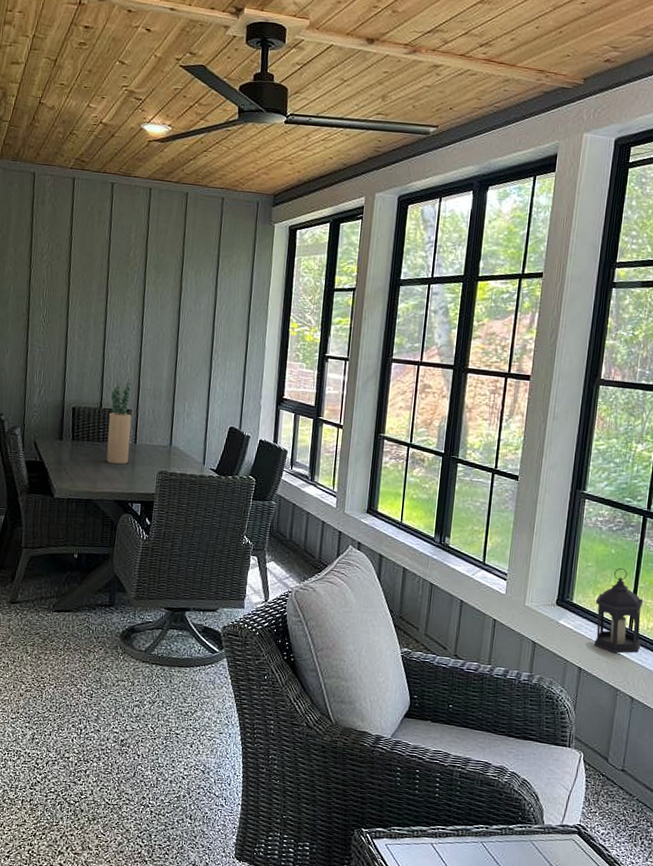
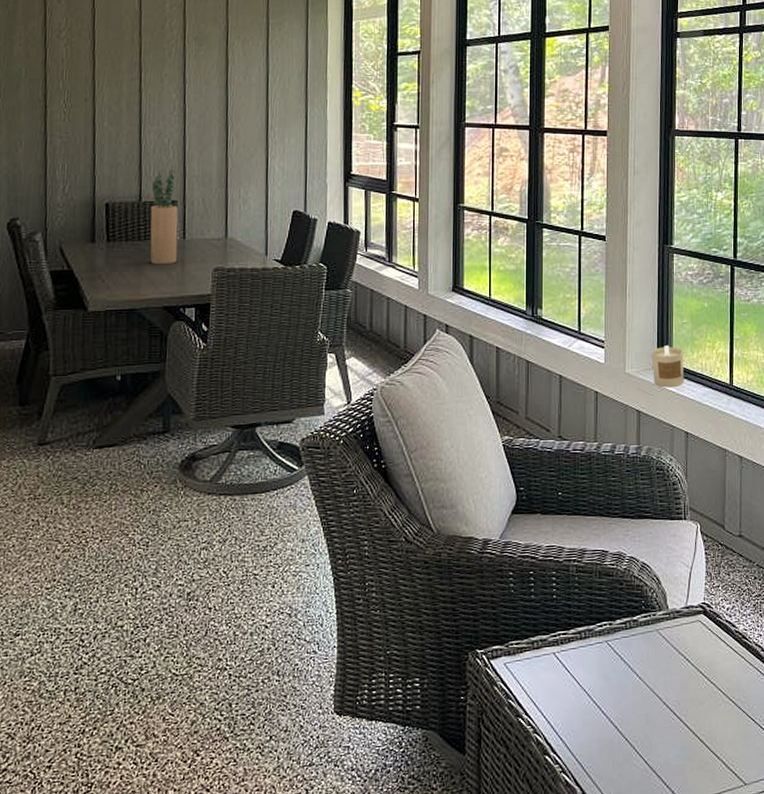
candle: none [552,585,585,626] -> present [651,346,684,388]
lantern: present [594,567,644,654] -> none [694,321,744,412]

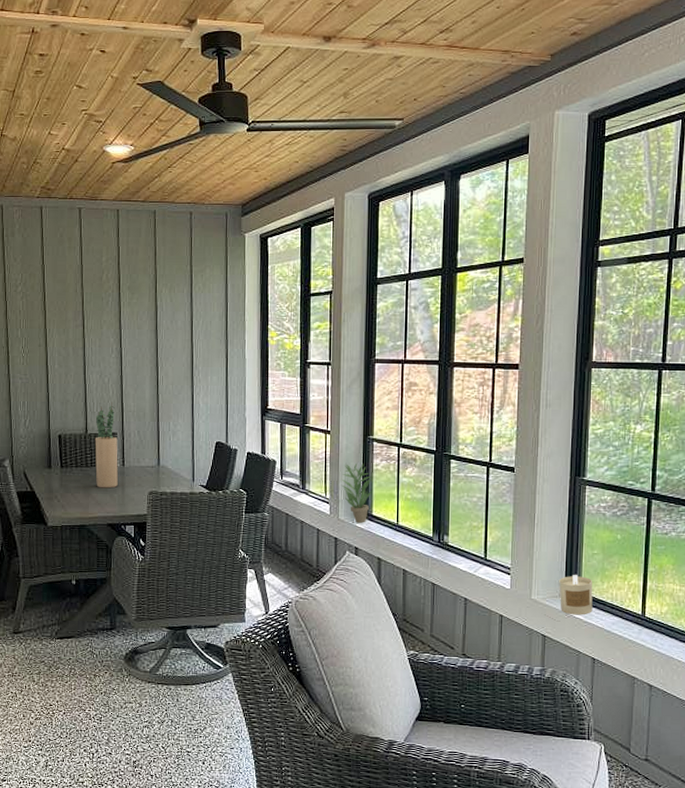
potted plant: none [430,232,464,298] -> present [341,463,373,523]

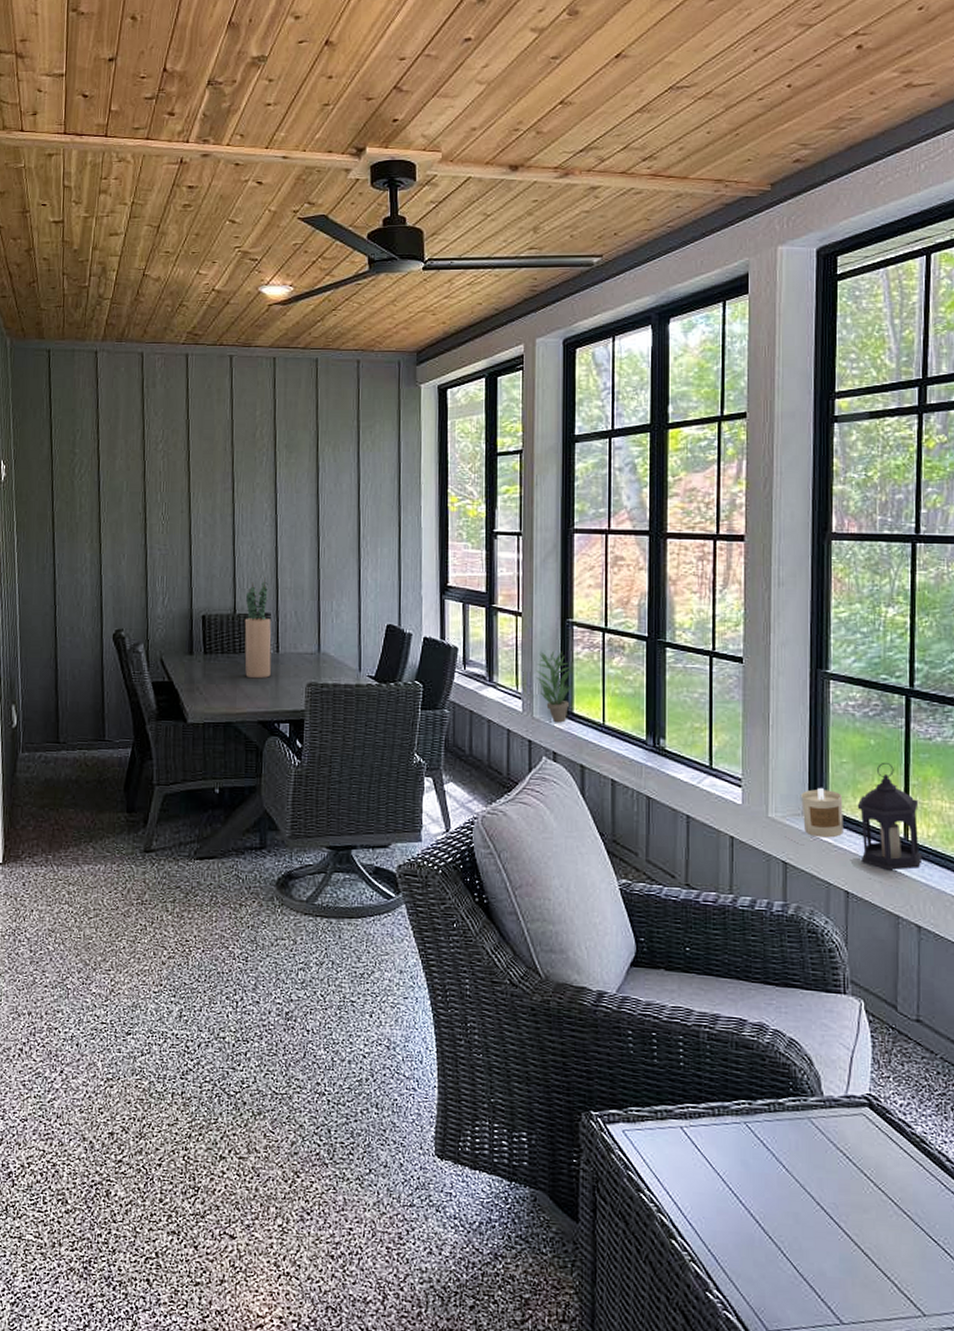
lantern: none [604,553,656,641] -> present [857,762,923,871]

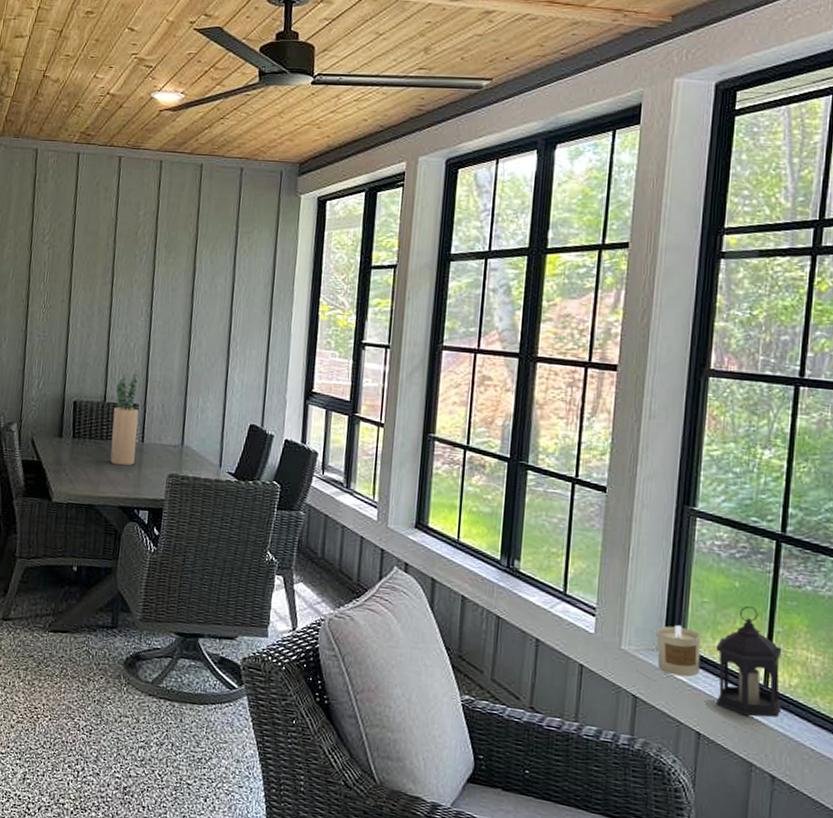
potted plant: present [535,650,573,723] -> none [393,463,432,536]

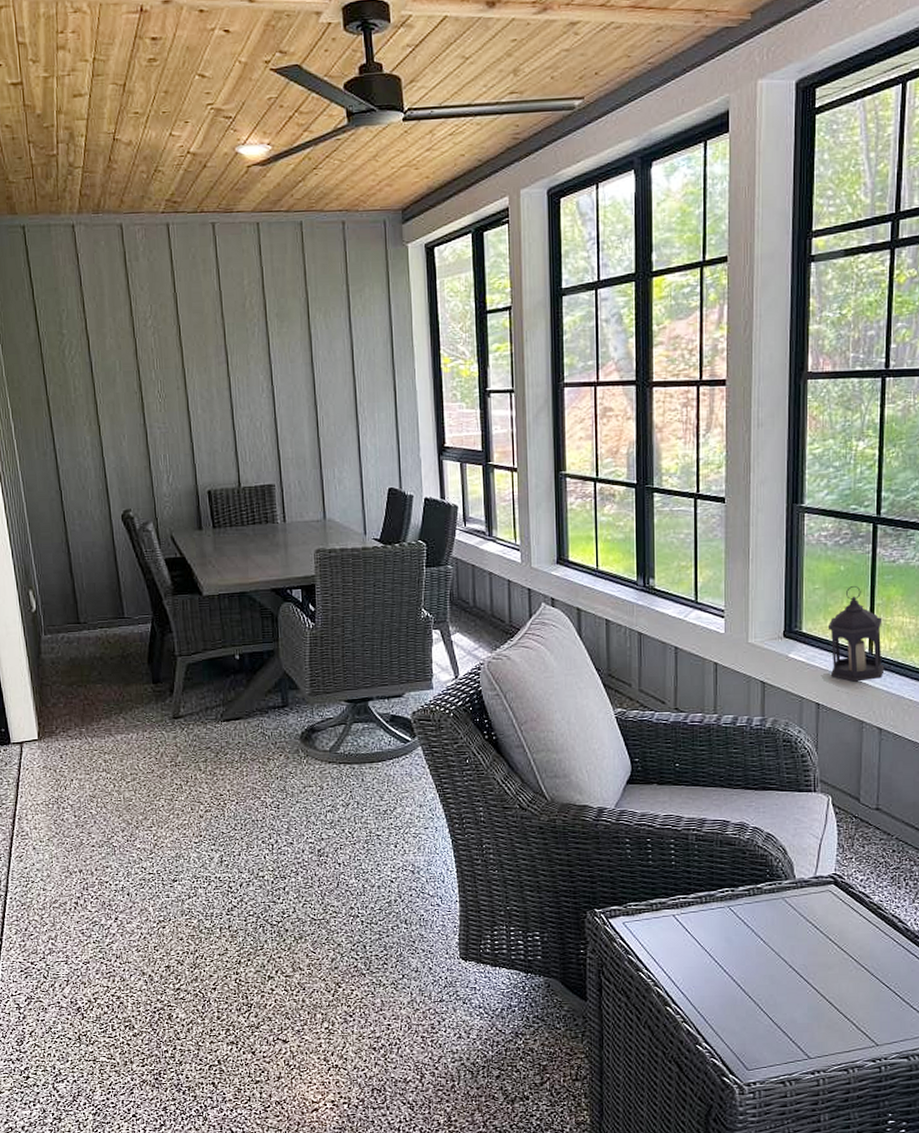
vase: present [110,369,139,467] -> none [249,449,280,549]
candle: present [656,625,701,677] -> none [778,613,815,658]

